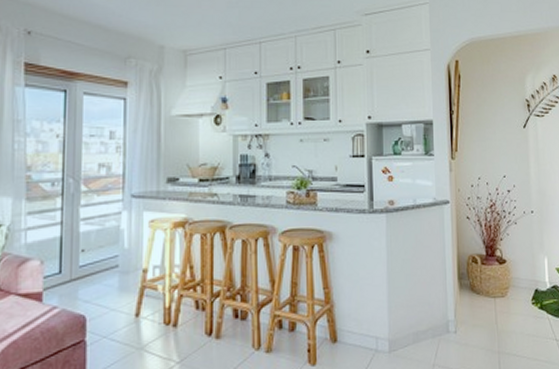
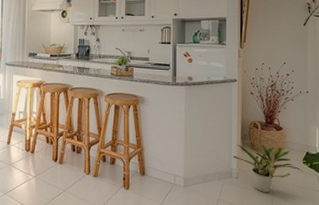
potted plant: none [449,284,533,349] -> present [233,144,303,193]

